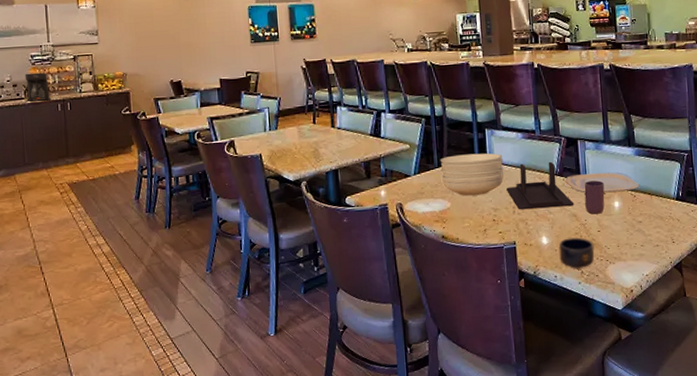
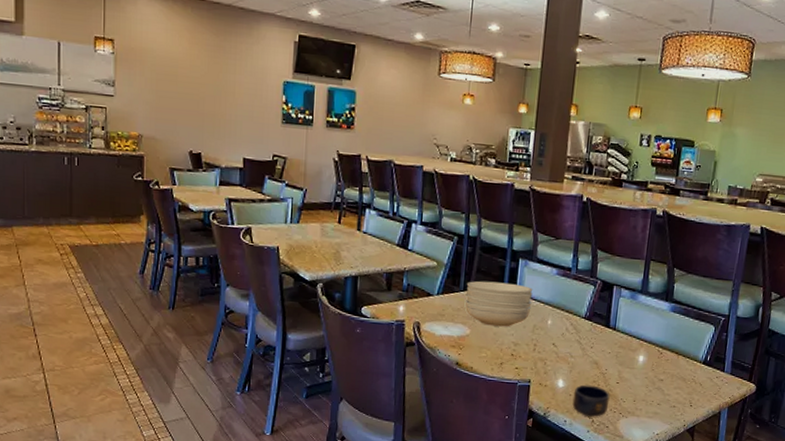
coffee maker: present [24,72,50,103] -> none [30,117,56,153]
napkin holder: present [507,161,573,209] -> none [531,301,597,352]
plate: present [565,172,639,193] -> none [593,321,669,347]
cup: present [584,180,605,214] -> none [608,330,632,366]

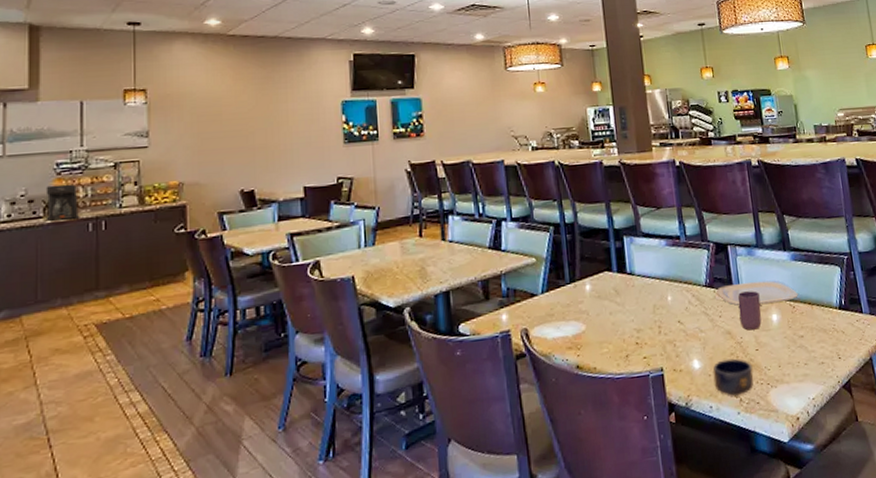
coffee maker: none [30,117,56,153] -> present [45,184,79,222]
bowl: present [465,281,533,327] -> none [572,264,647,317]
plate: none [593,321,669,347] -> present [716,280,798,306]
cup: none [608,330,632,366] -> present [738,291,762,331]

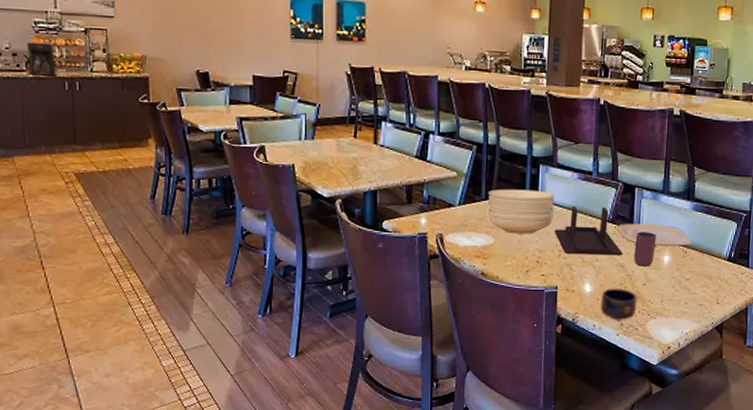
bowl: none [572,264,647,317] -> present [487,189,555,234]
napkin holder: none [650,271,727,329] -> present [555,205,622,255]

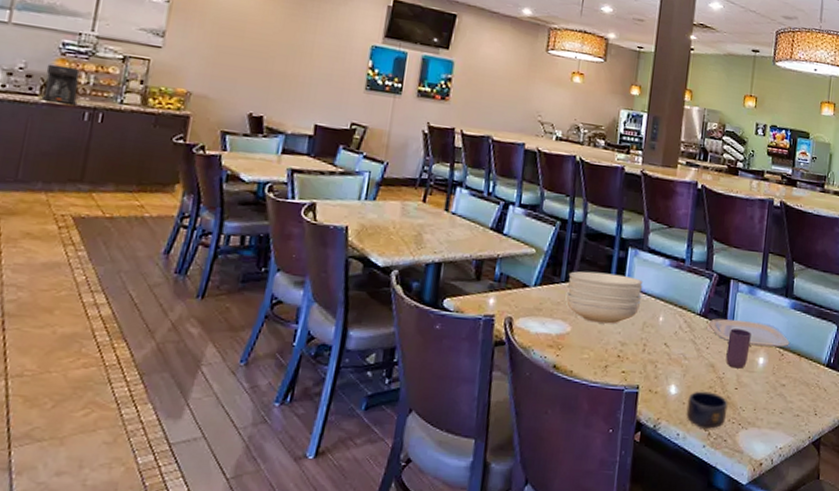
napkin holder: present [555,205,622,255] -> none [640,295,713,353]

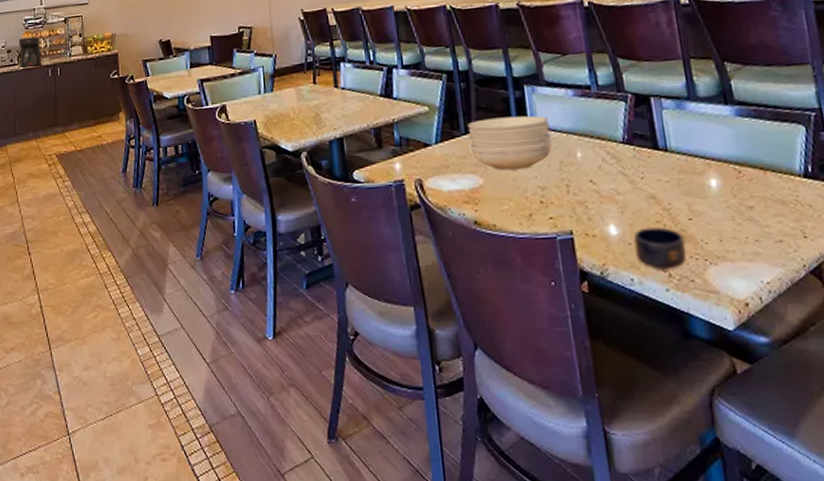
plate: present [709,318,790,348] -> none [637,139,746,167]
cup: present [726,328,751,369] -> none [664,150,696,196]

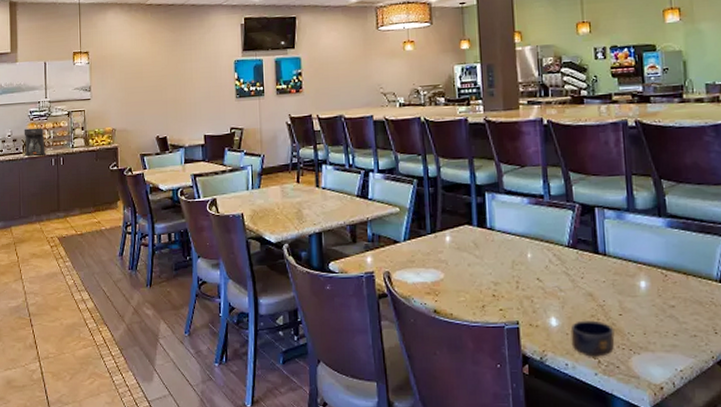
bowl: present [467,115,552,171] -> none [433,219,507,267]

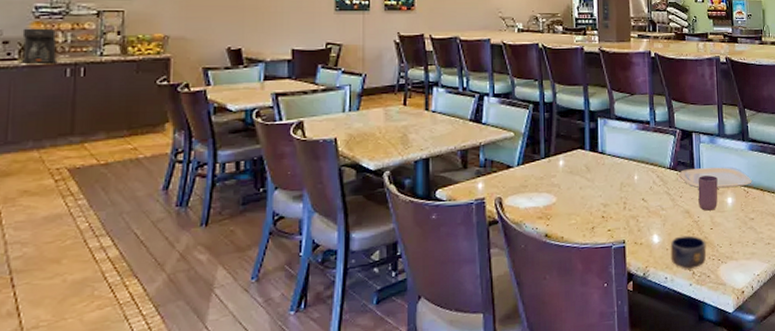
plate: none [580,245,672,270] -> present [679,167,752,189]
cup: none [602,255,628,295] -> present [698,175,718,211]

